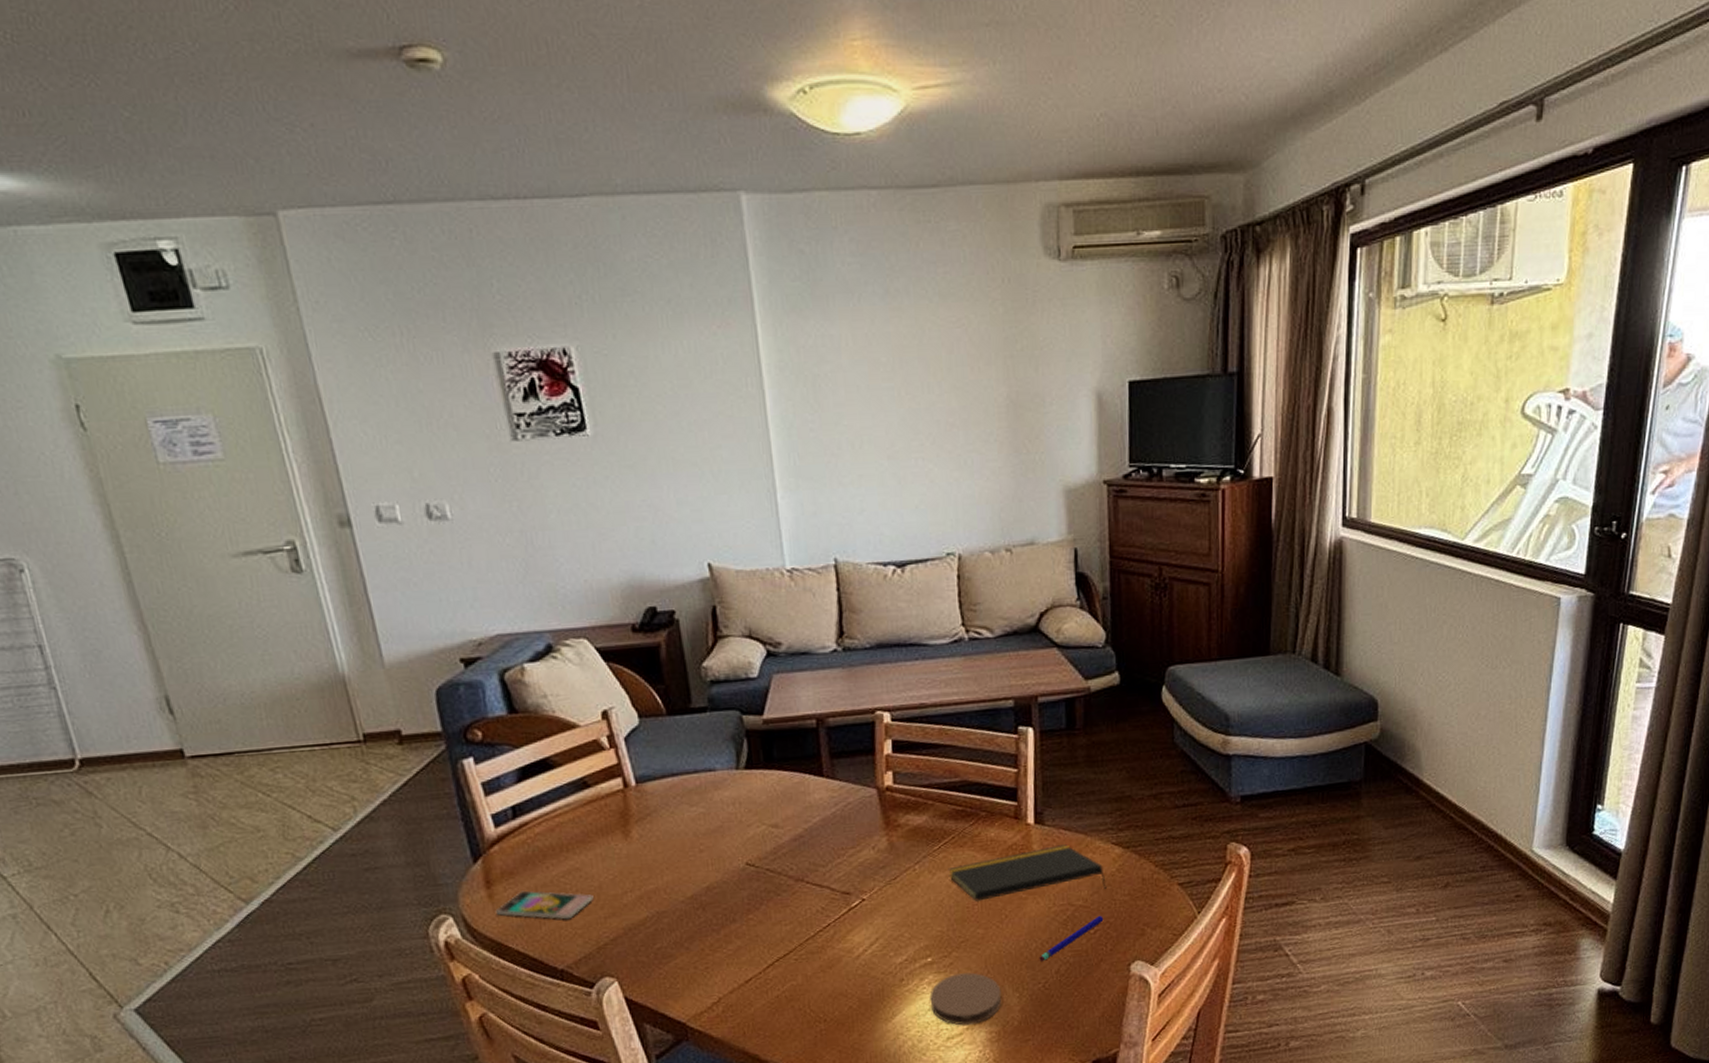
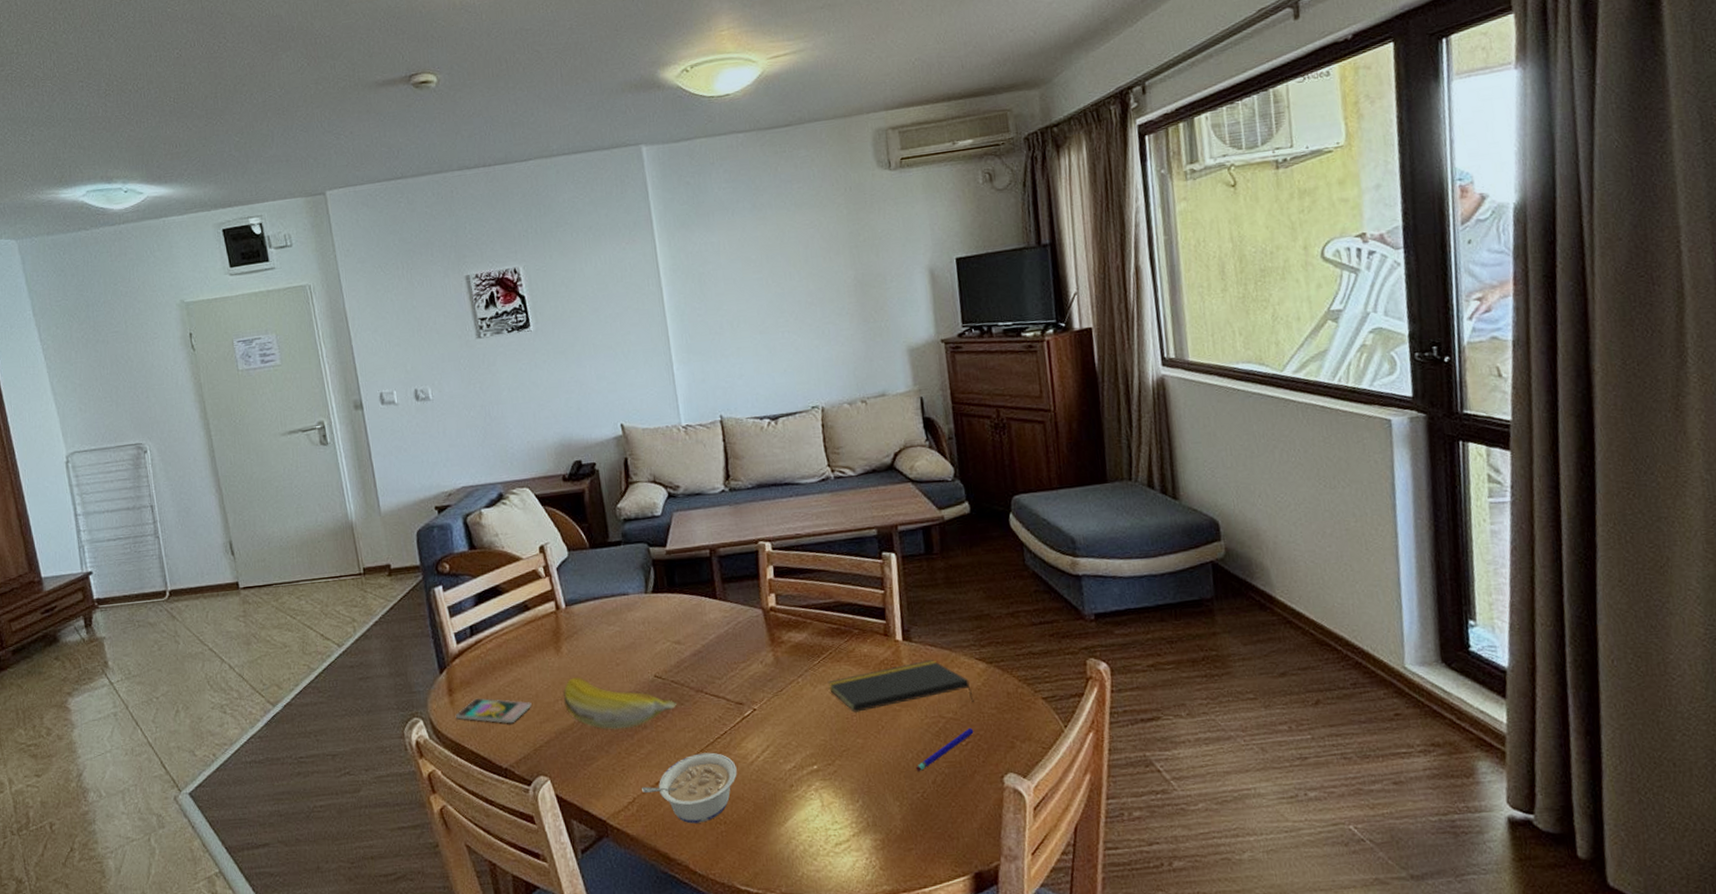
banana: none [633,864,772,924] -> present [563,676,677,730]
legume: none [729,946,841,1023] -> present [642,752,737,824]
coaster: present [929,972,1002,1026] -> none [817,780,884,832]

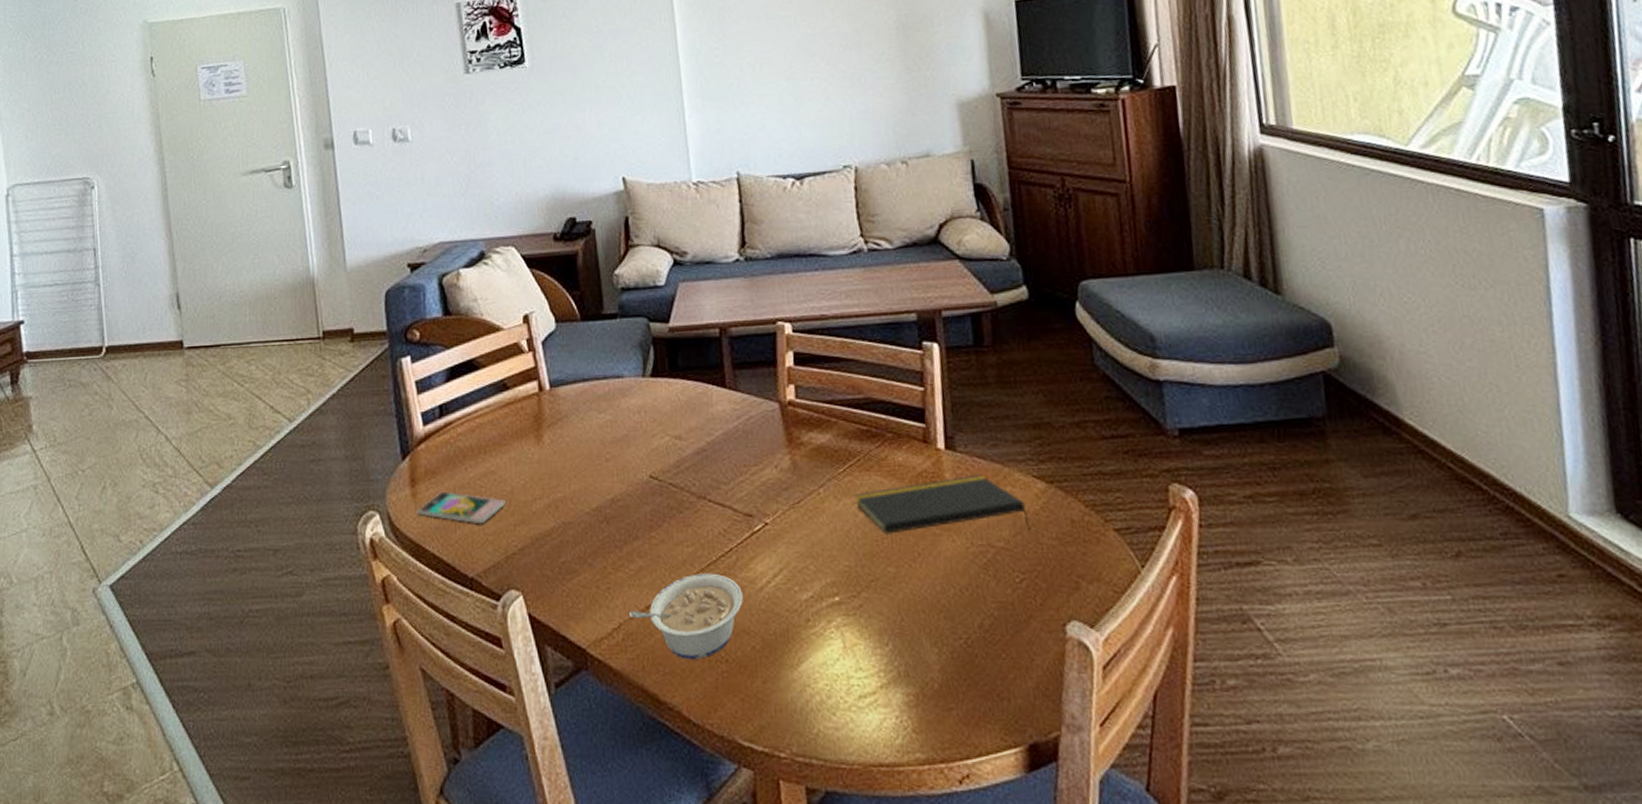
banana: present [563,676,677,730] -> none [543,471,674,539]
pen: present [915,727,974,771] -> none [958,561,1030,612]

